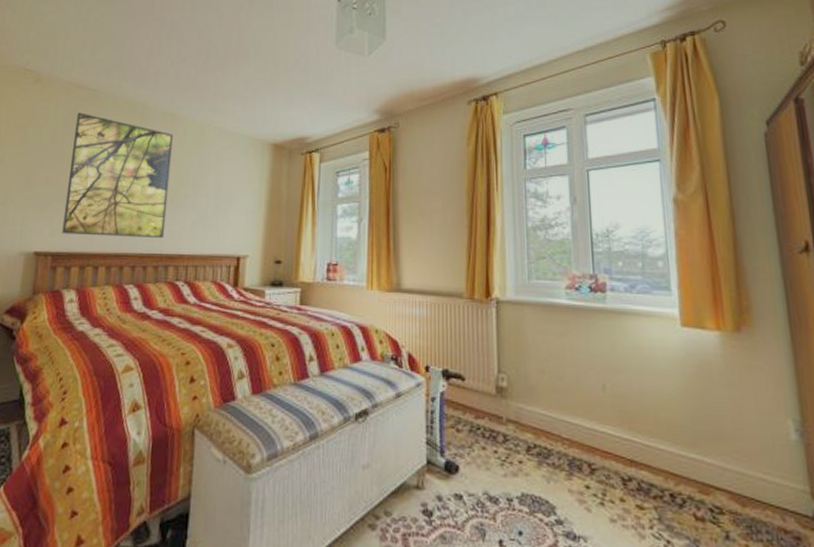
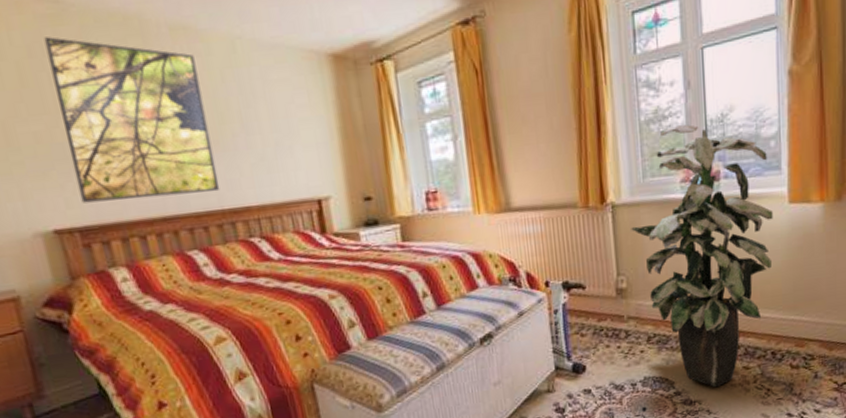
indoor plant: none [514,234,666,525] -> present [631,124,773,388]

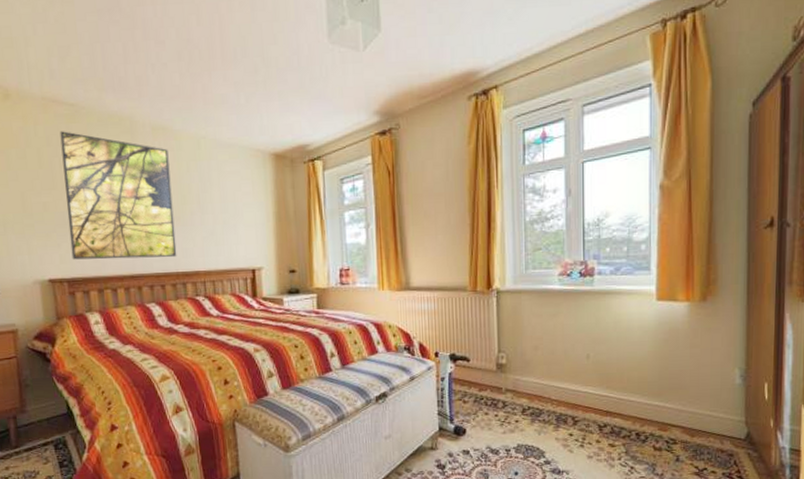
indoor plant: present [631,124,773,388] -> none [513,225,641,461]

